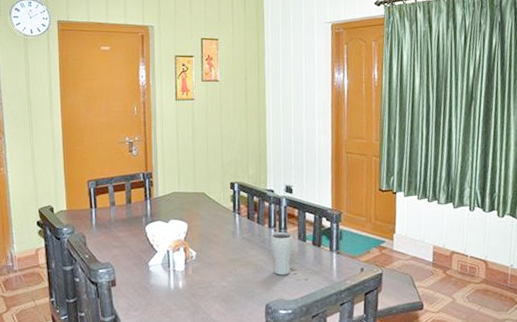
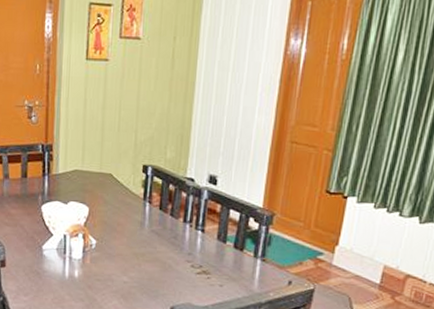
drinking glass: present [270,232,293,275] -> none [184,228,211,278]

